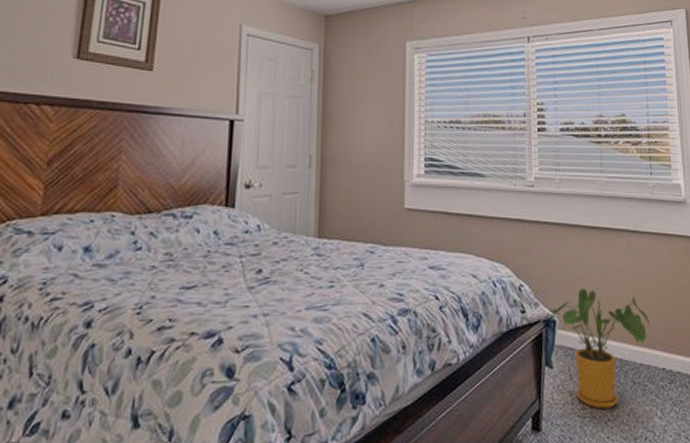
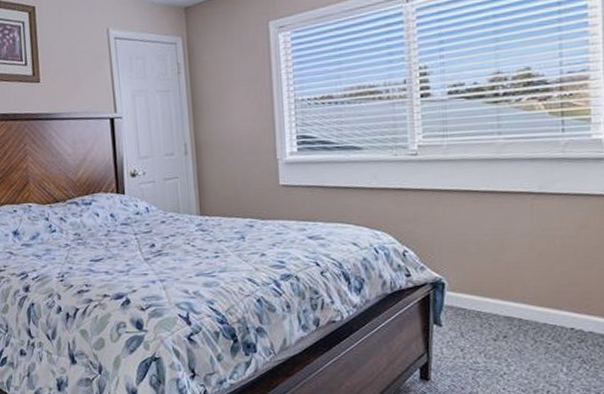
house plant: present [548,288,649,409] -> none [435,252,555,364]

